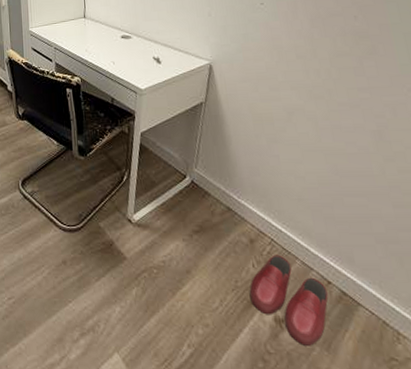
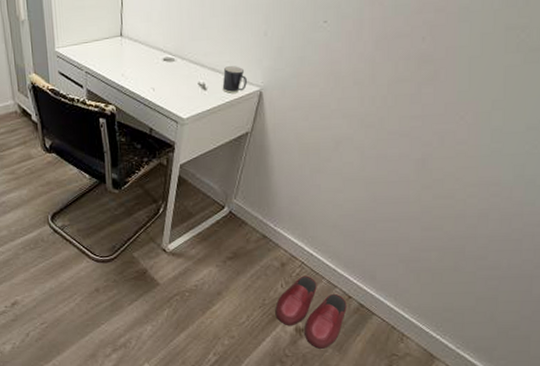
mug: none [174,42,197,67] -> present [222,66,247,94]

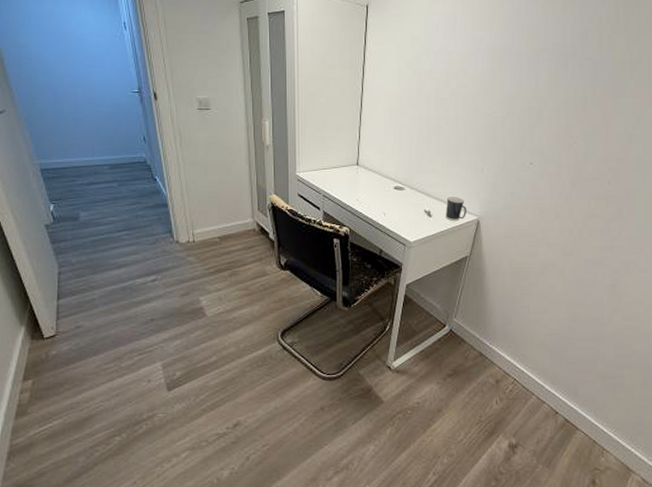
slippers: present [275,275,347,349] -> none [491,392,554,465]

